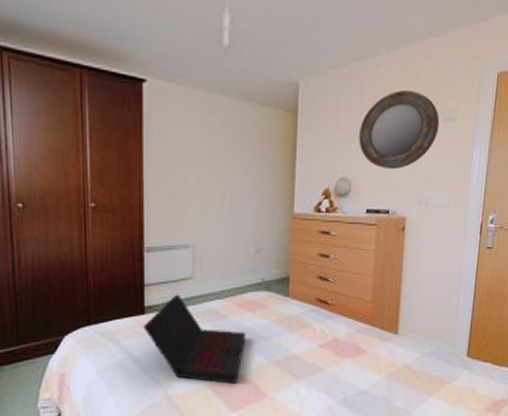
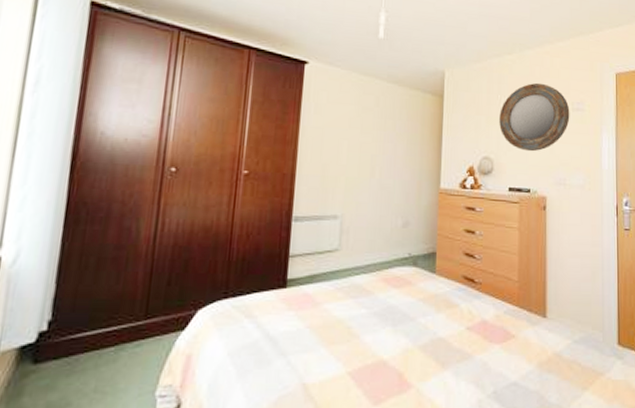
laptop: present [143,294,246,383] -> none [284,266,391,370]

